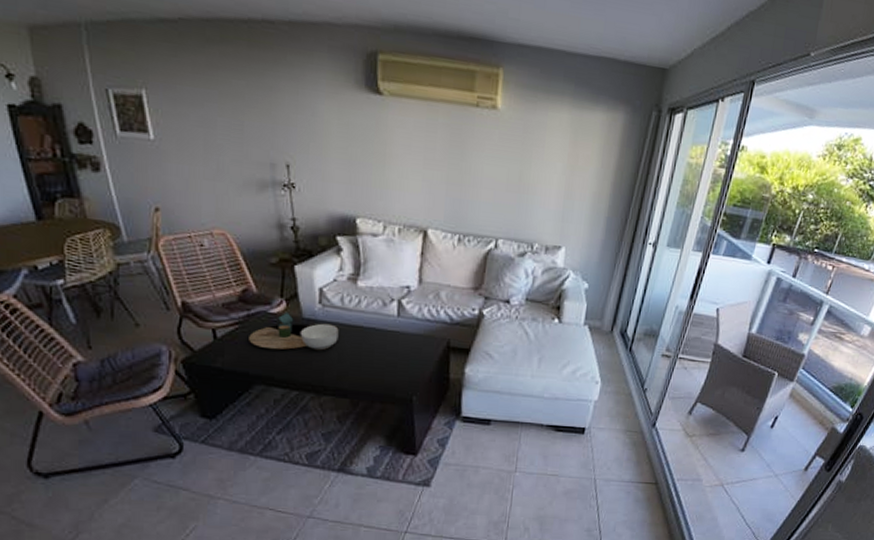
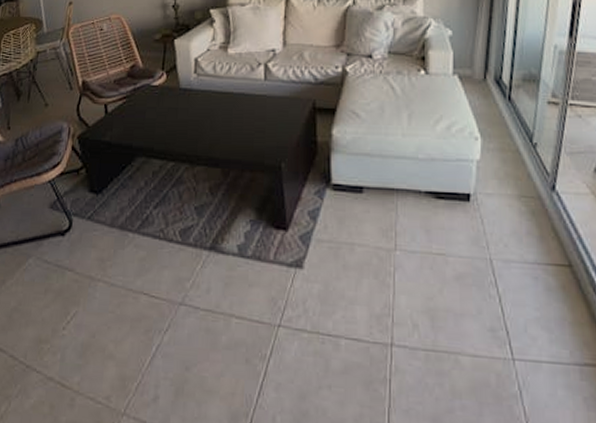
decorative tray: present [249,312,311,350] -> none [134,84,187,120]
bowl: present [300,323,339,351] -> none [177,92,211,120]

